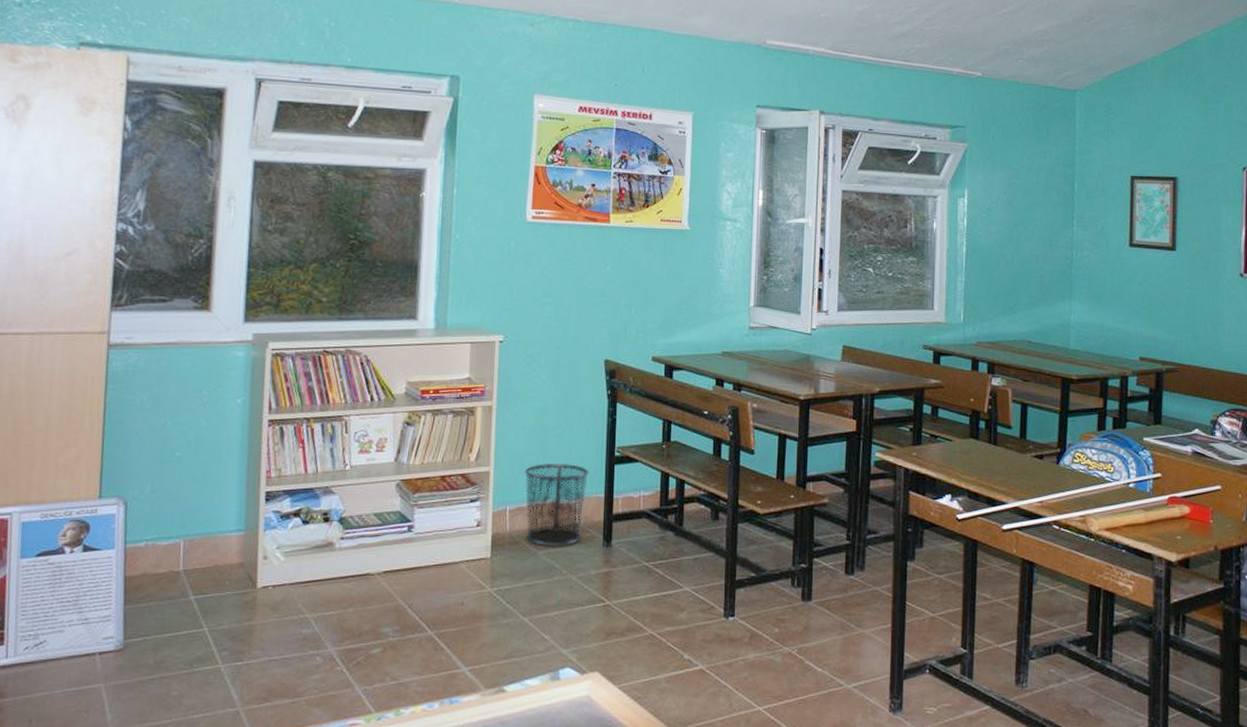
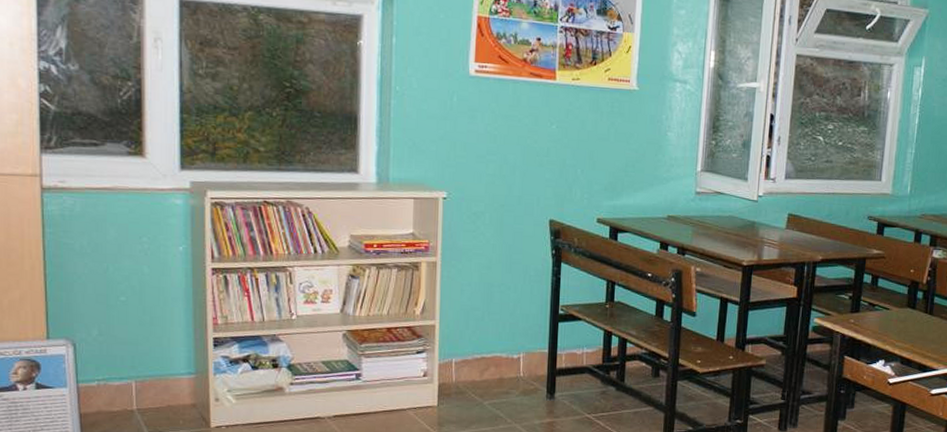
waste bin: present [524,464,589,546] -> none [469,319,534,397]

